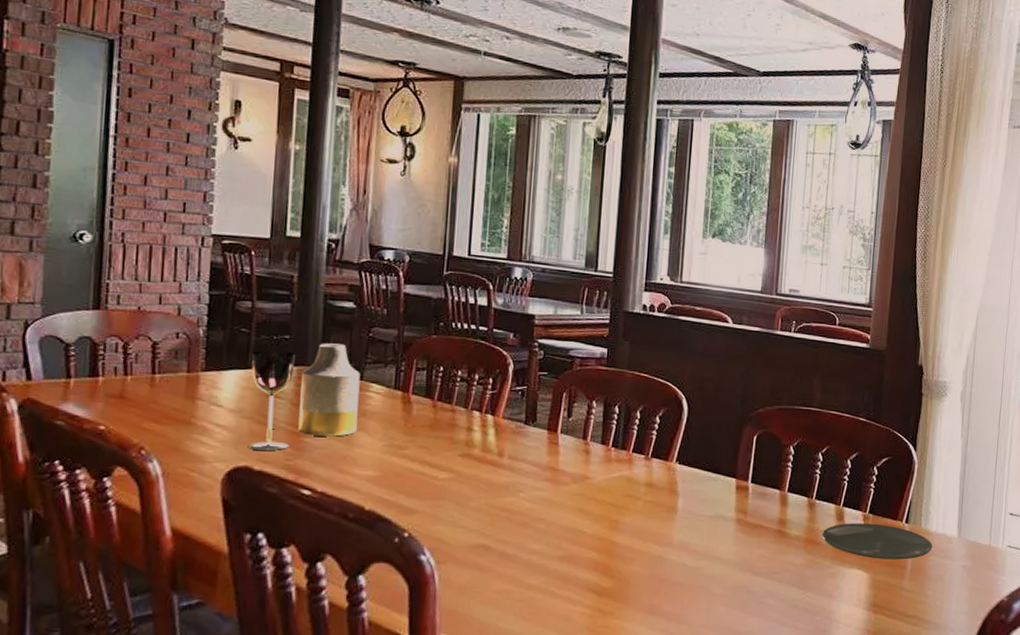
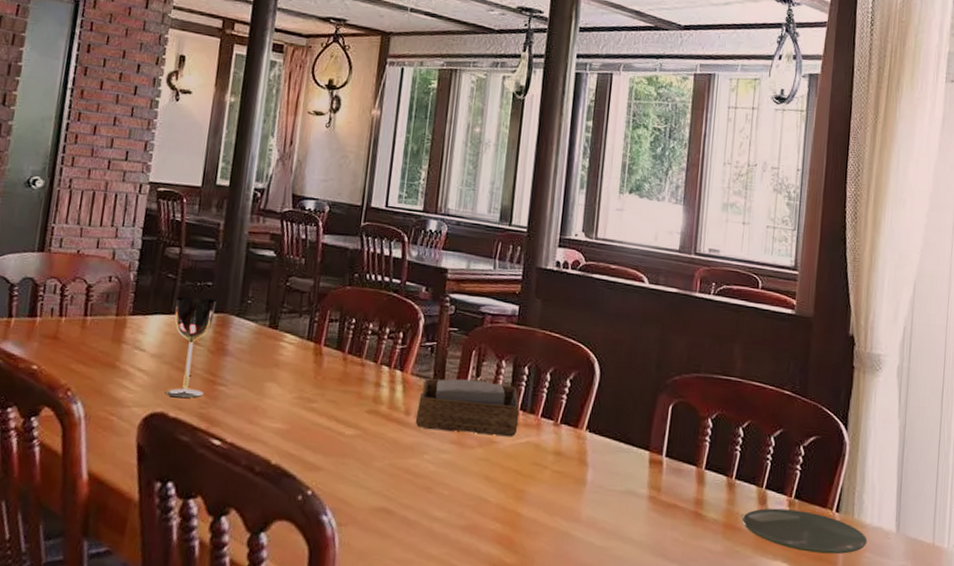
vase: present [298,343,361,437] -> none [213,291,276,386]
napkin holder: none [509,420,611,471] -> present [415,378,520,436]

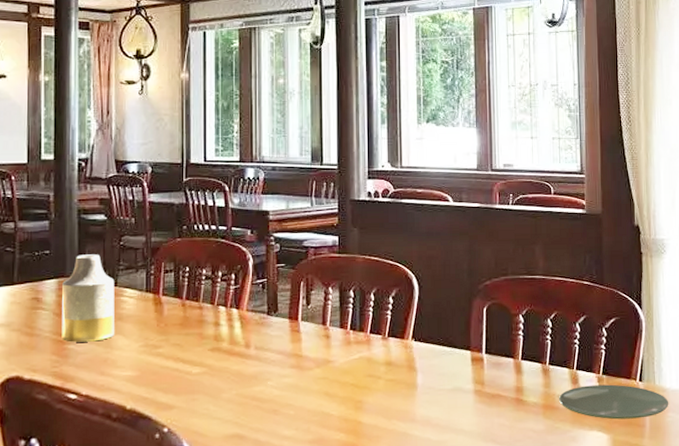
wineglass: present [166,296,217,398] -> none [16,265,56,360]
vase: none [213,291,276,386] -> present [61,254,115,343]
napkin holder: present [415,378,520,436] -> none [255,308,350,358]

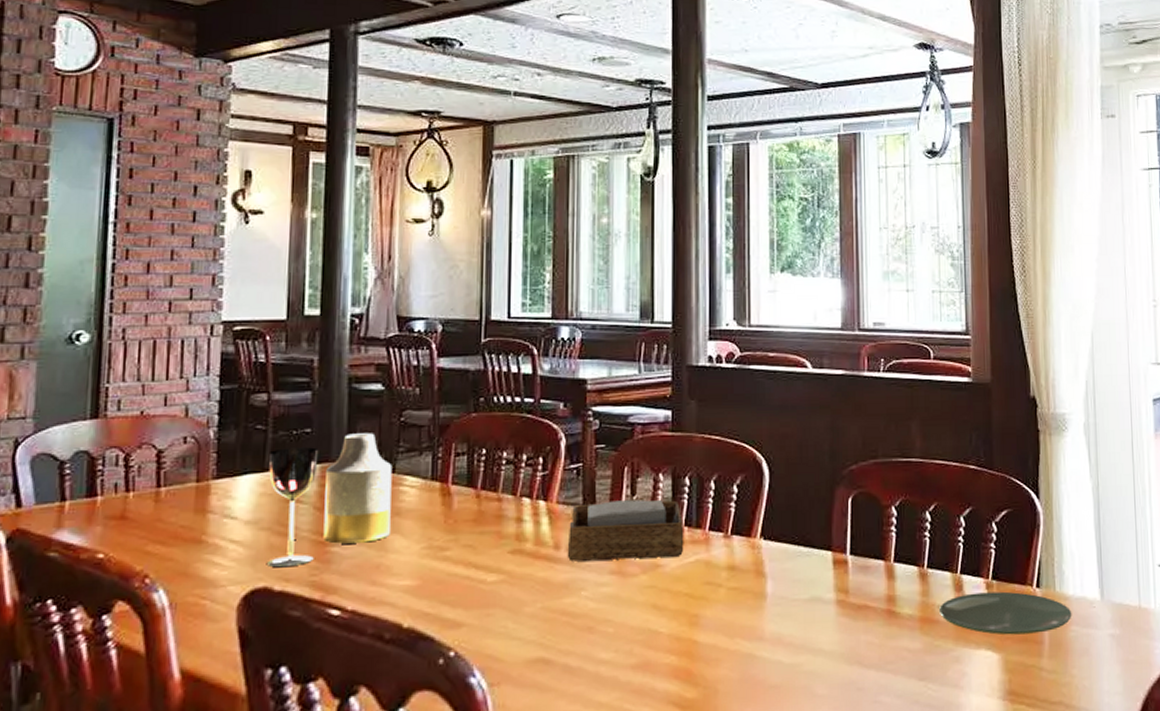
wineglass: none [16,265,56,360] -> present [268,447,319,567]
napkin holder: none [255,308,350,358] -> present [567,499,684,562]

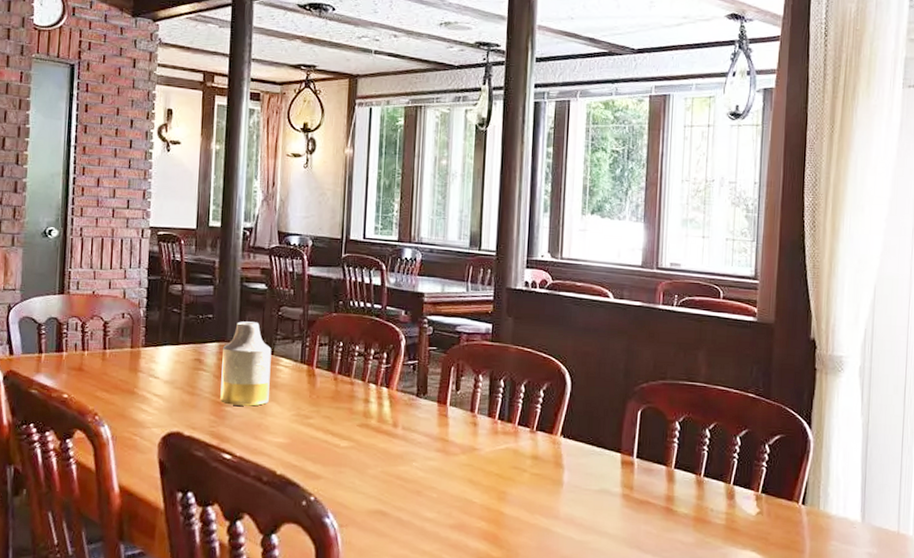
wineglass: present [268,447,319,567] -> none [180,328,218,418]
napkin holder: present [567,499,684,562] -> none [402,393,498,443]
plate: present [939,591,1072,635] -> none [712,502,834,543]

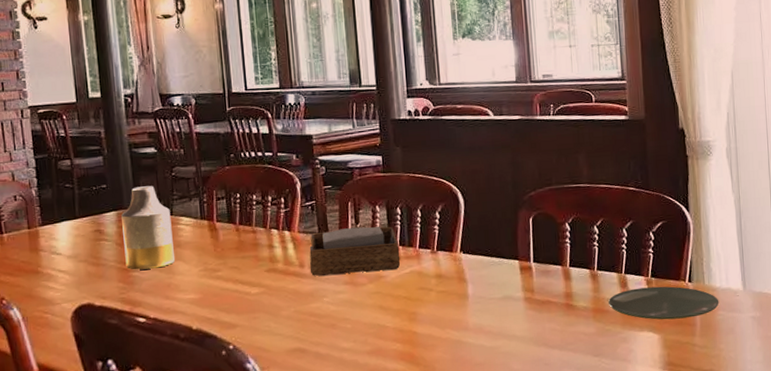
napkin holder: none [402,393,498,443] -> present [309,226,400,276]
plate: none [712,502,834,543] -> present [608,286,719,320]

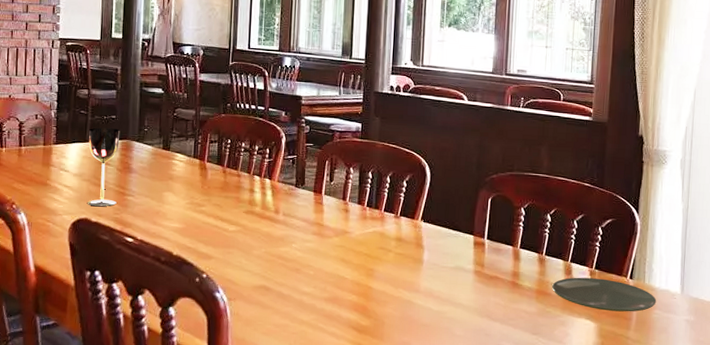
wineglass: none [77,199,121,288] -> present [88,127,121,206]
vase: present [120,186,175,270] -> none [123,121,168,196]
napkin holder: present [309,226,400,276] -> none [283,184,367,227]

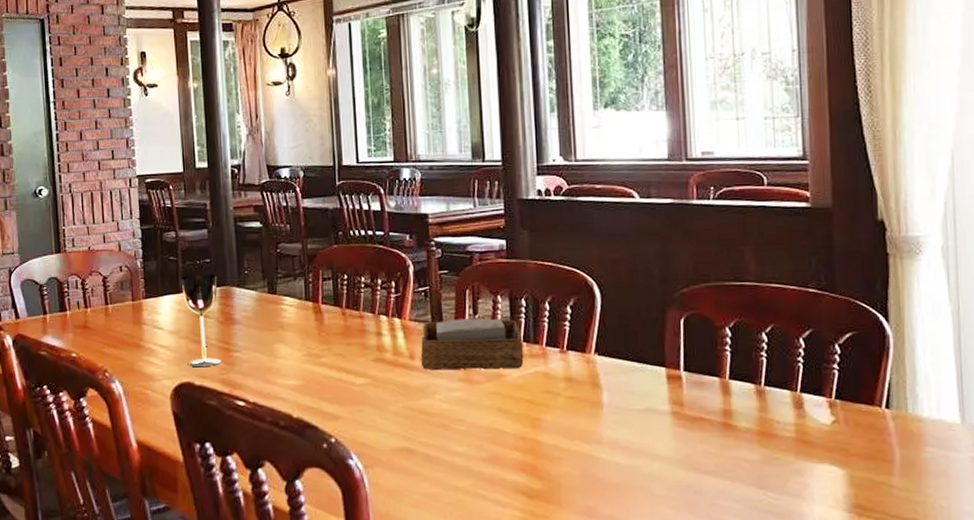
napkin holder: none [283,184,367,227] -> present [421,318,524,370]
plate: present [552,277,657,312] -> none [778,411,927,452]

